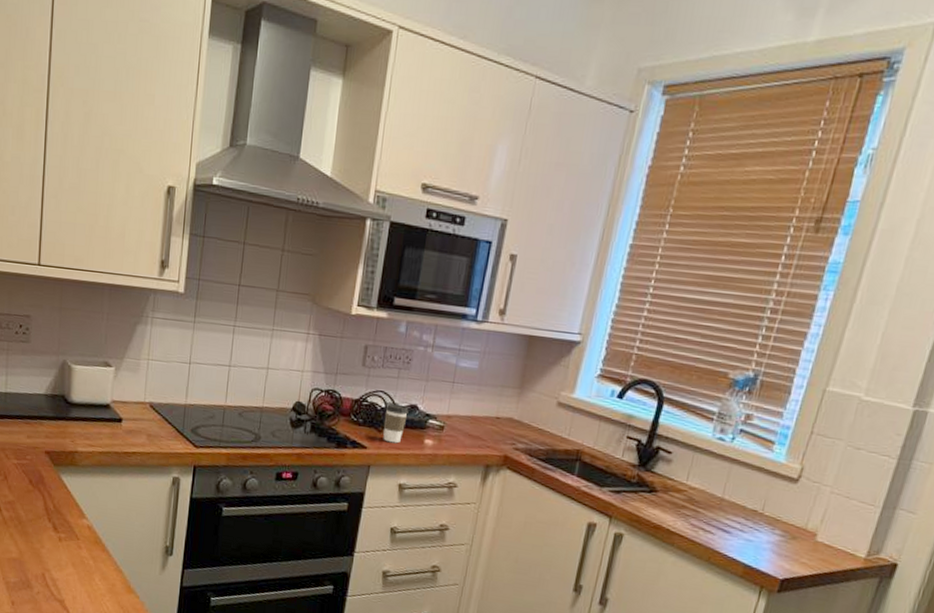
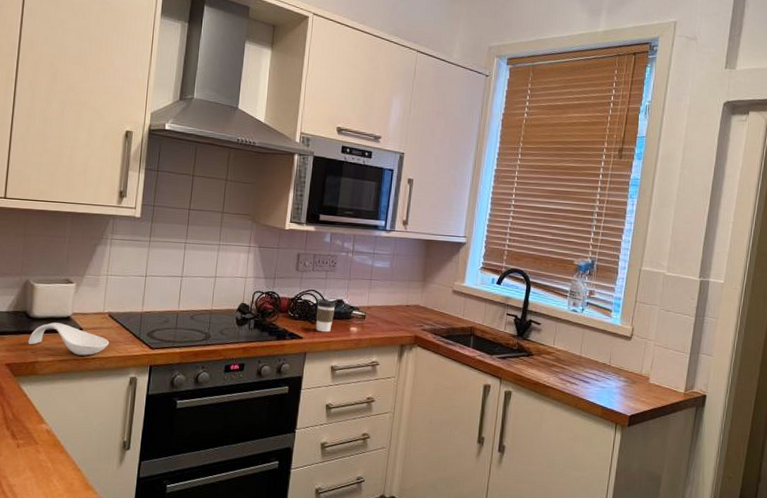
spoon rest: none [67,409,151,449] -> present [28,322,110,356]

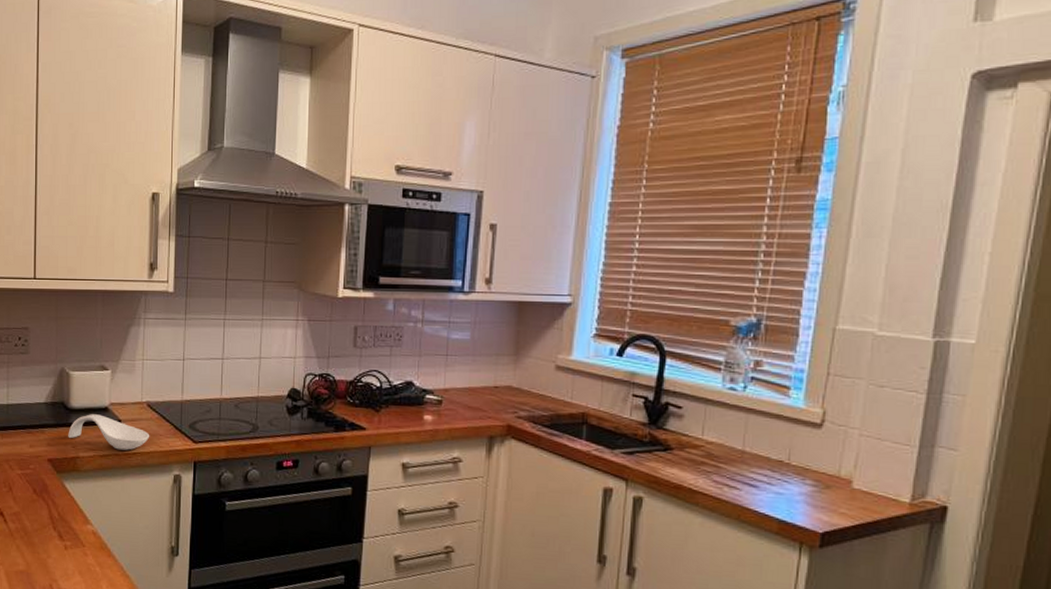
coffee cup: present [316,299,336,333] -> none [380,381,404,422]

